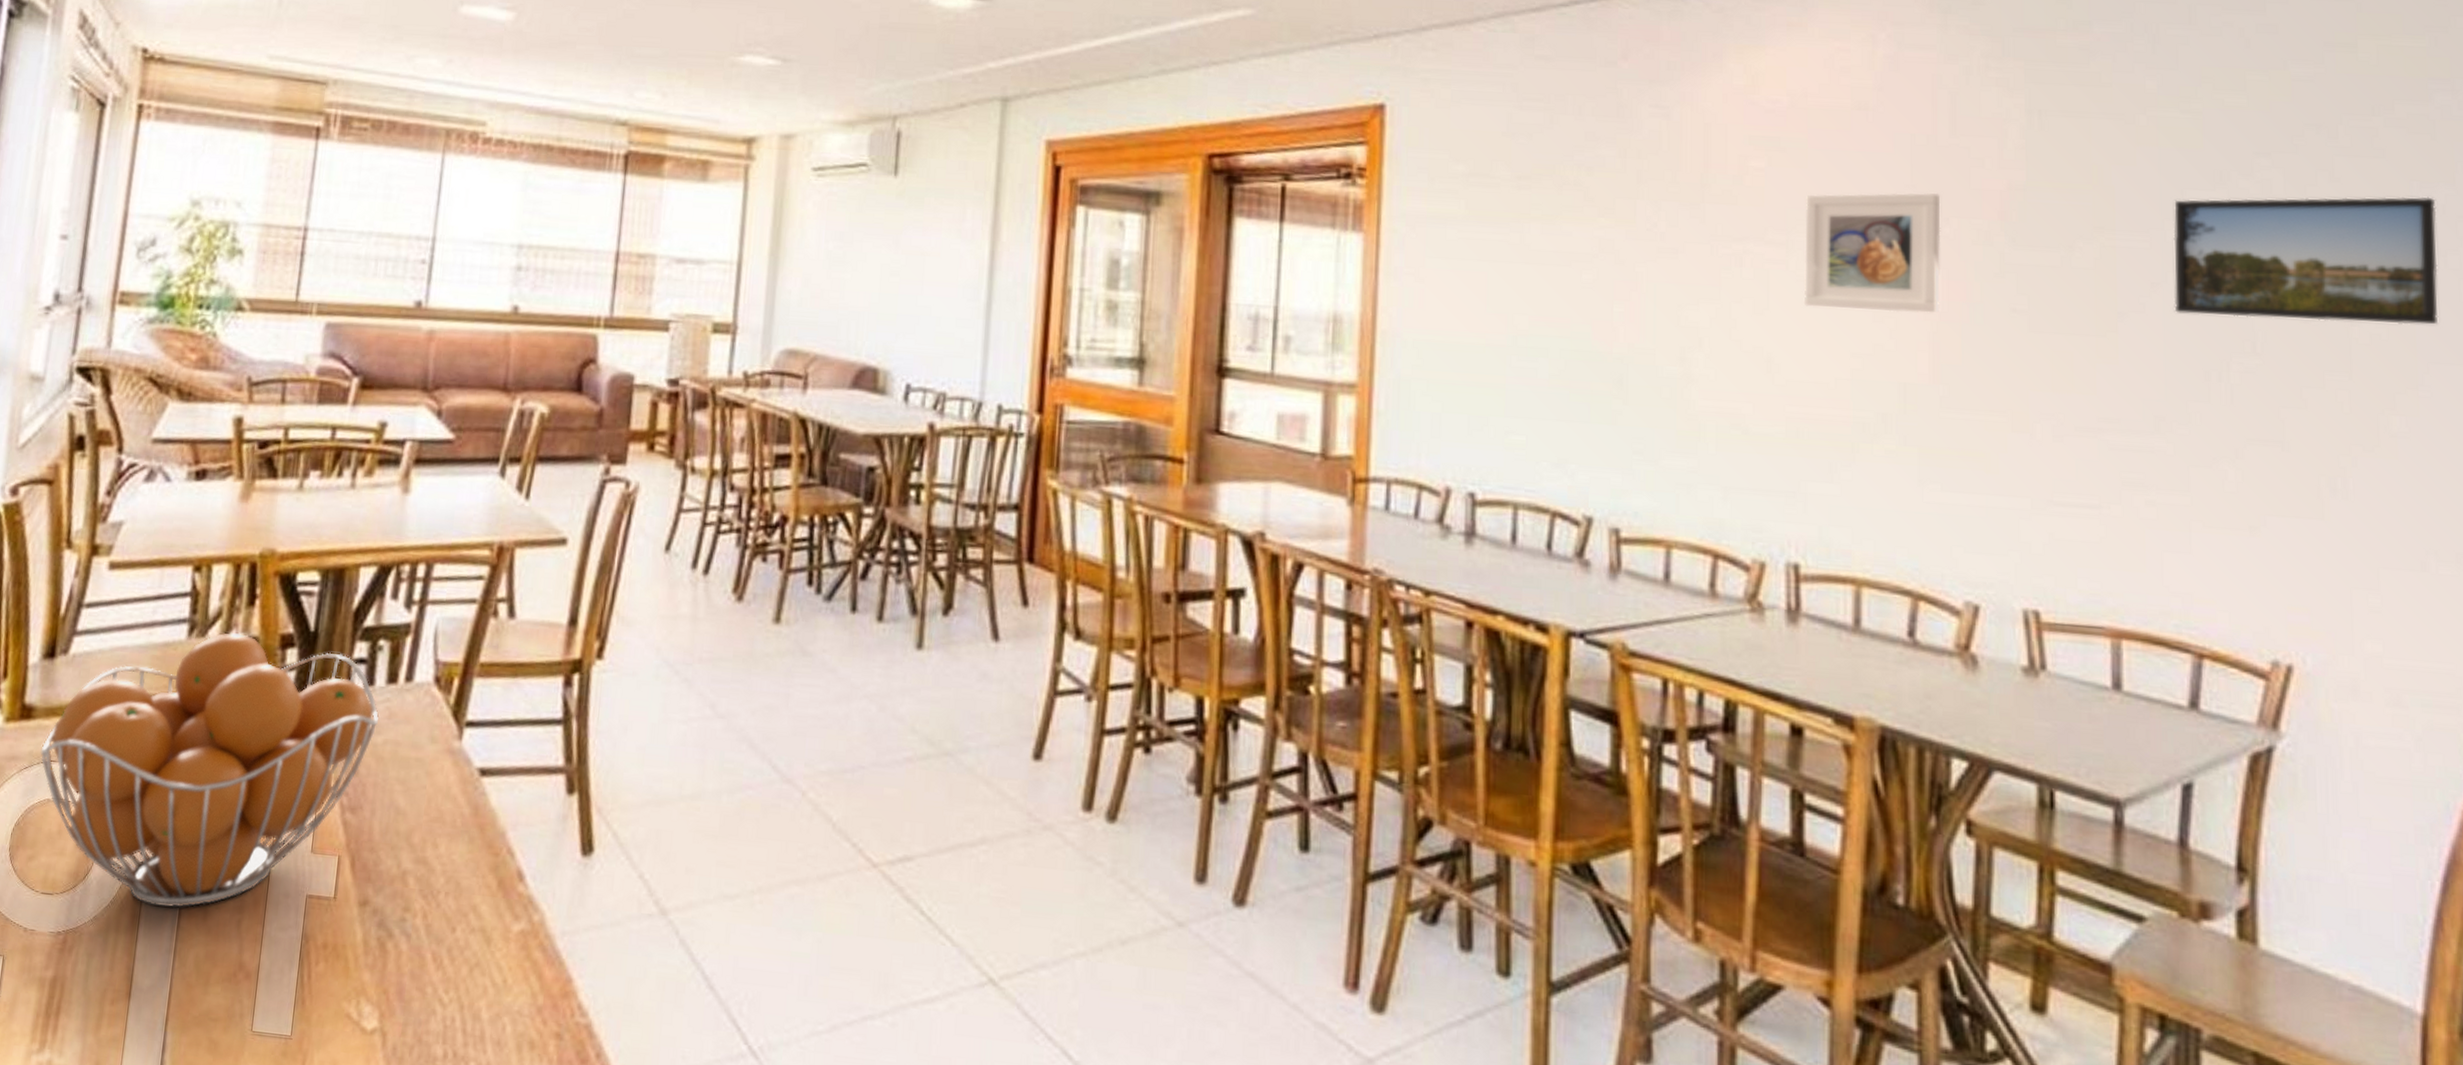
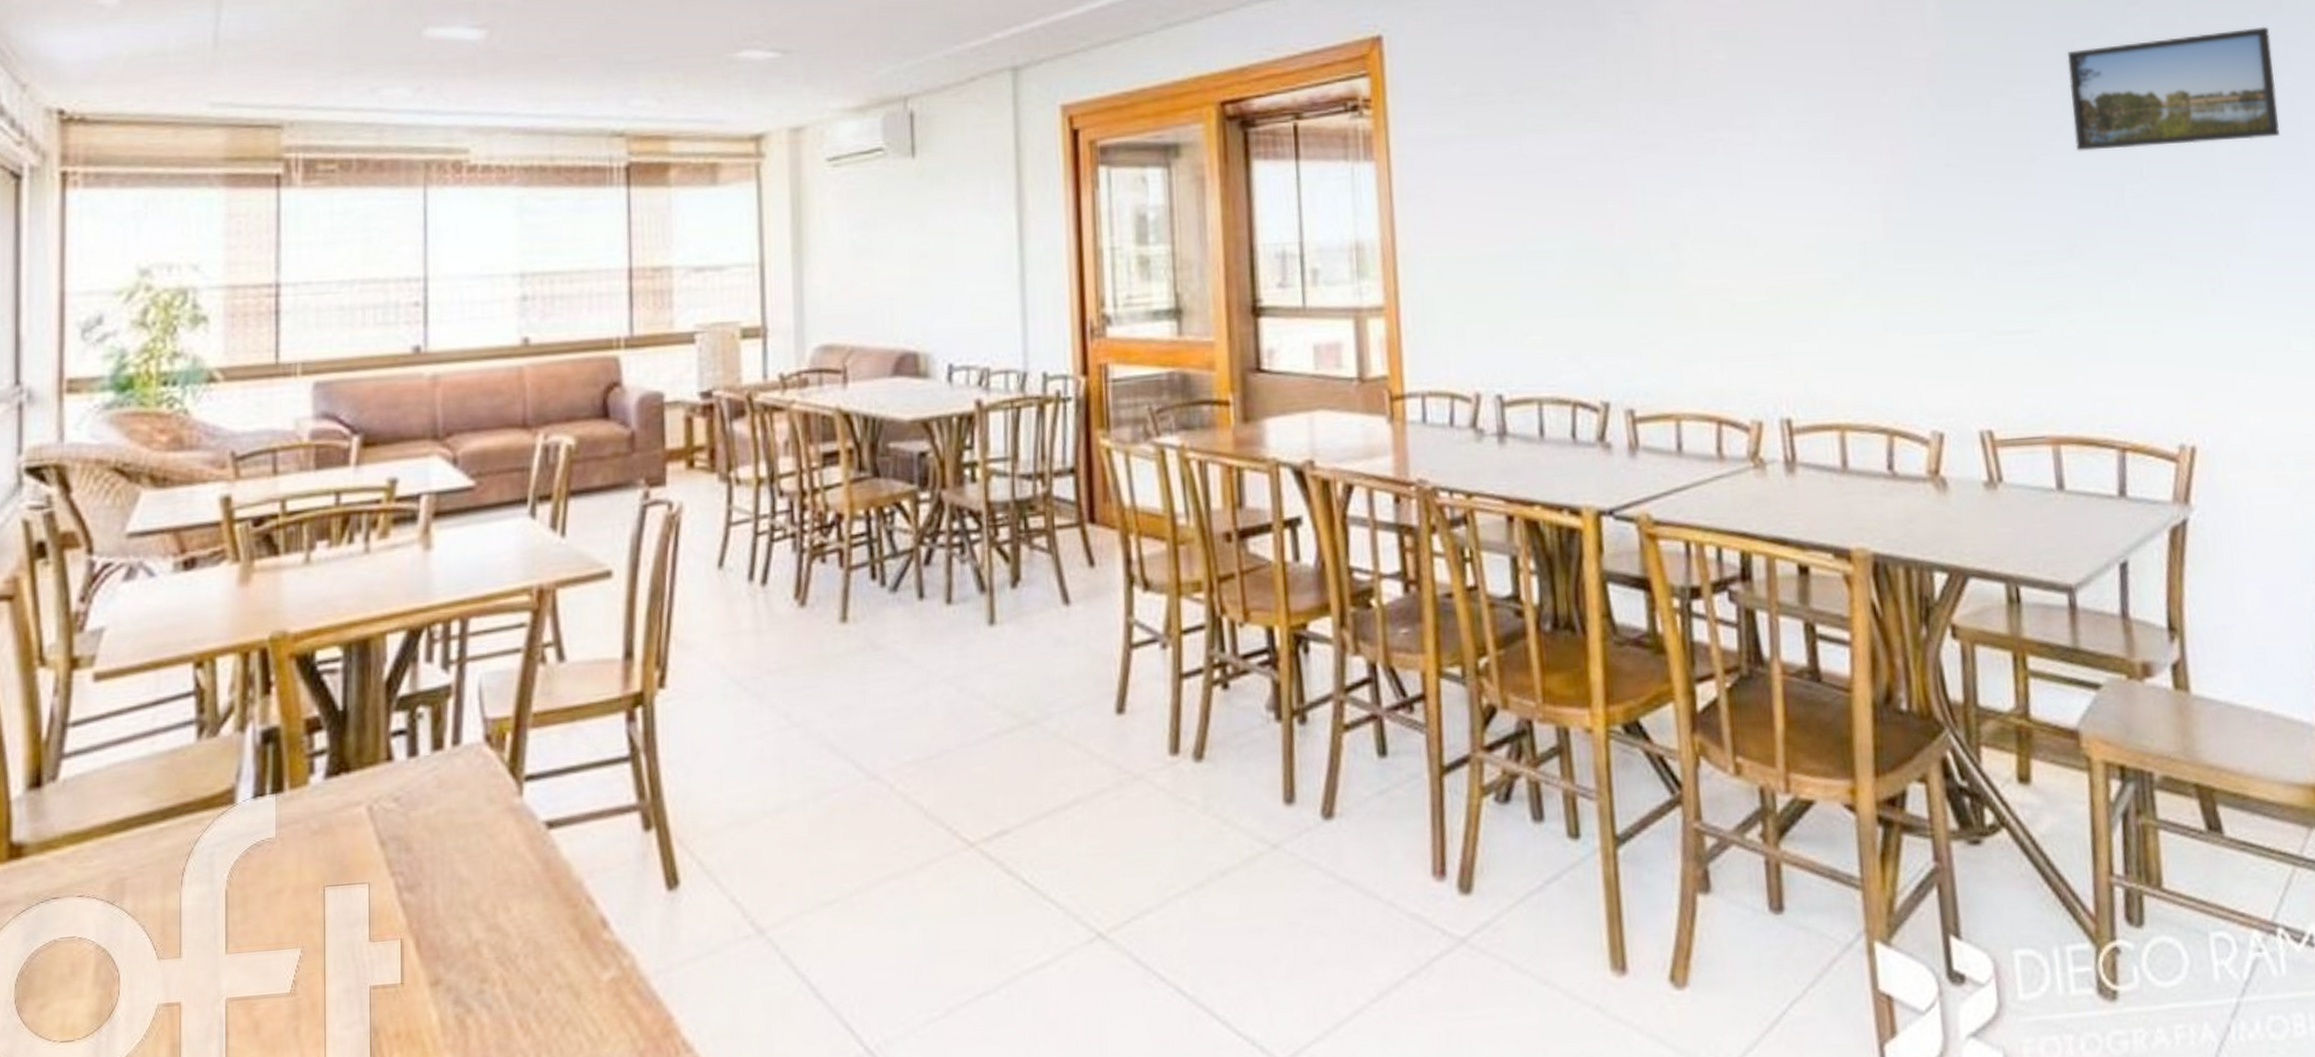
fruit basket: present [40,632,379,908] -> none [38,725,427,1032]
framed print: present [1803,193,1941,313] -> none [1764,67,1887,183]

